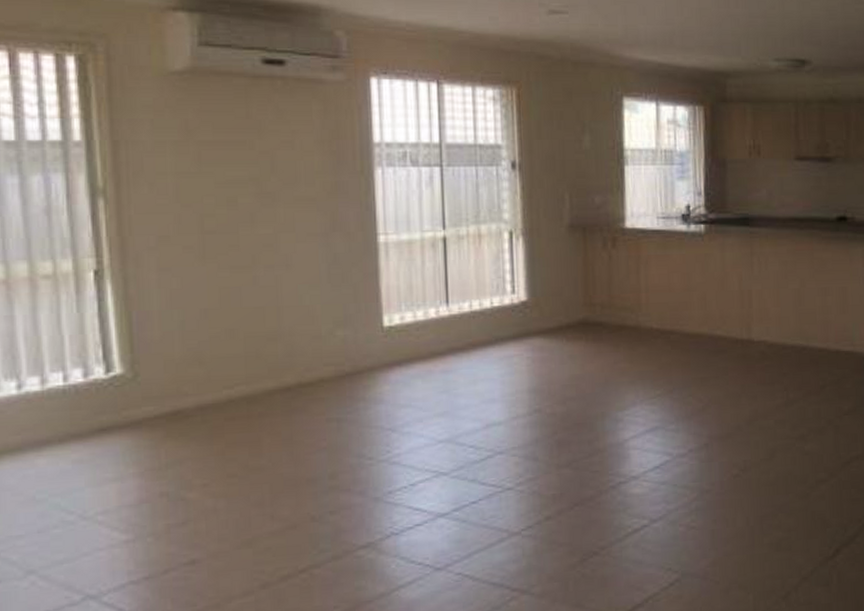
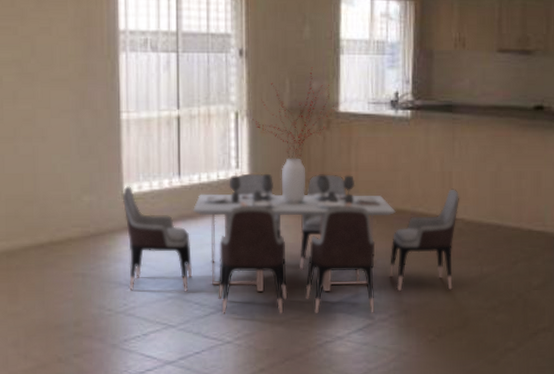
dining table: none [383,180,761,458] -> present [123,67,459,314]

